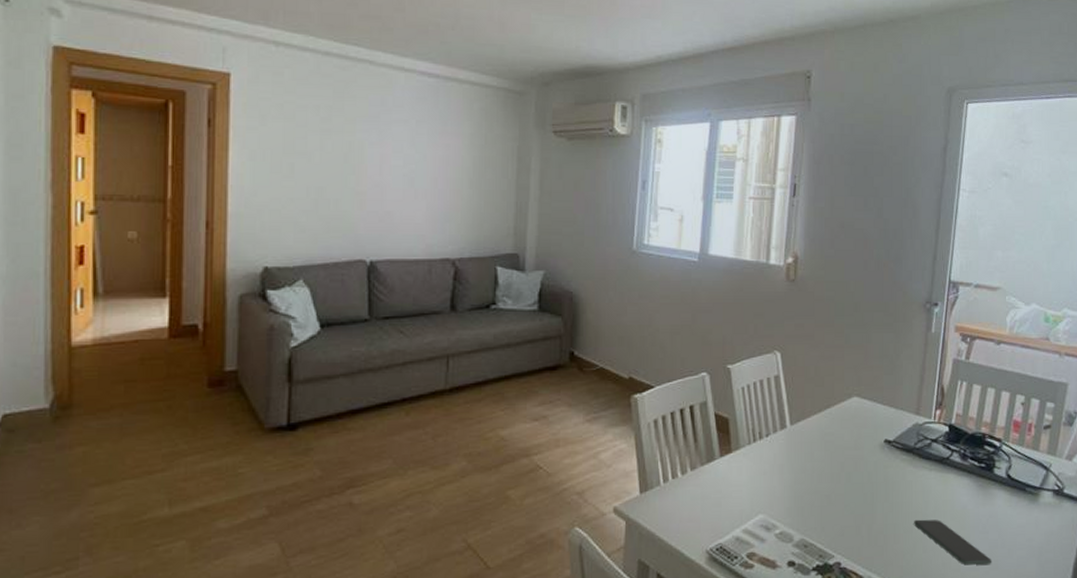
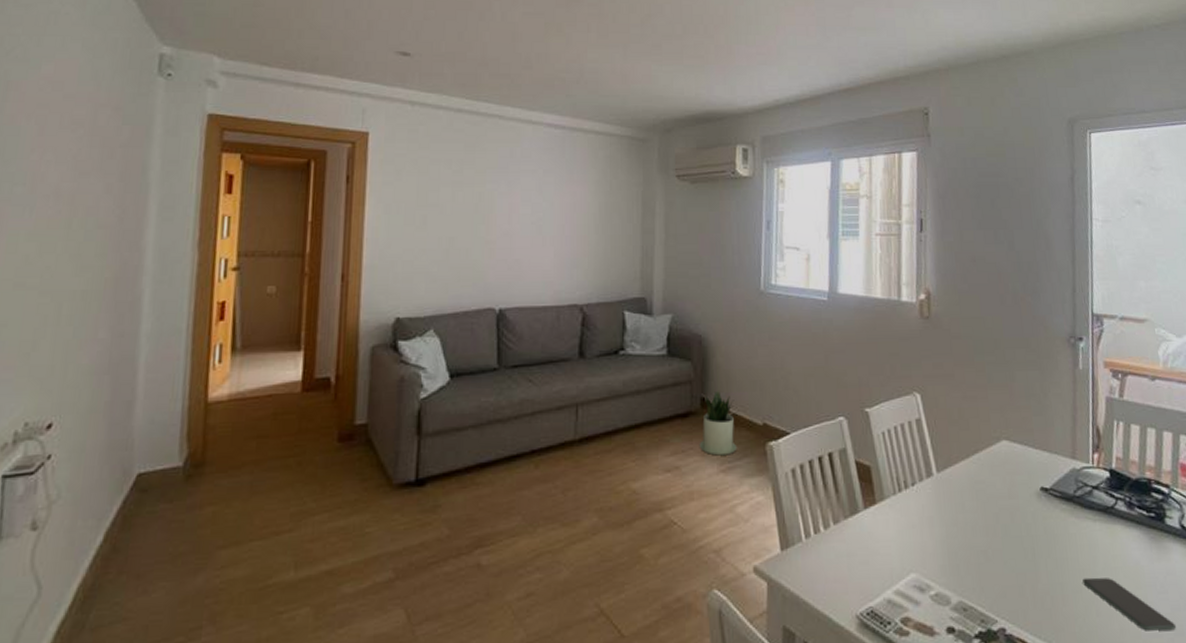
planter: none [566,346,603,407] -> present [699,391,738,456]

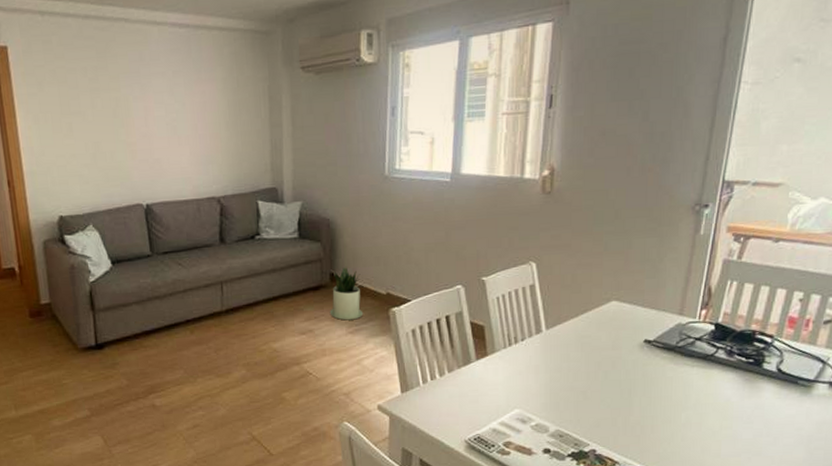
smartphone: present [1083,577,1177,631] -> none [673,411,756,452]

